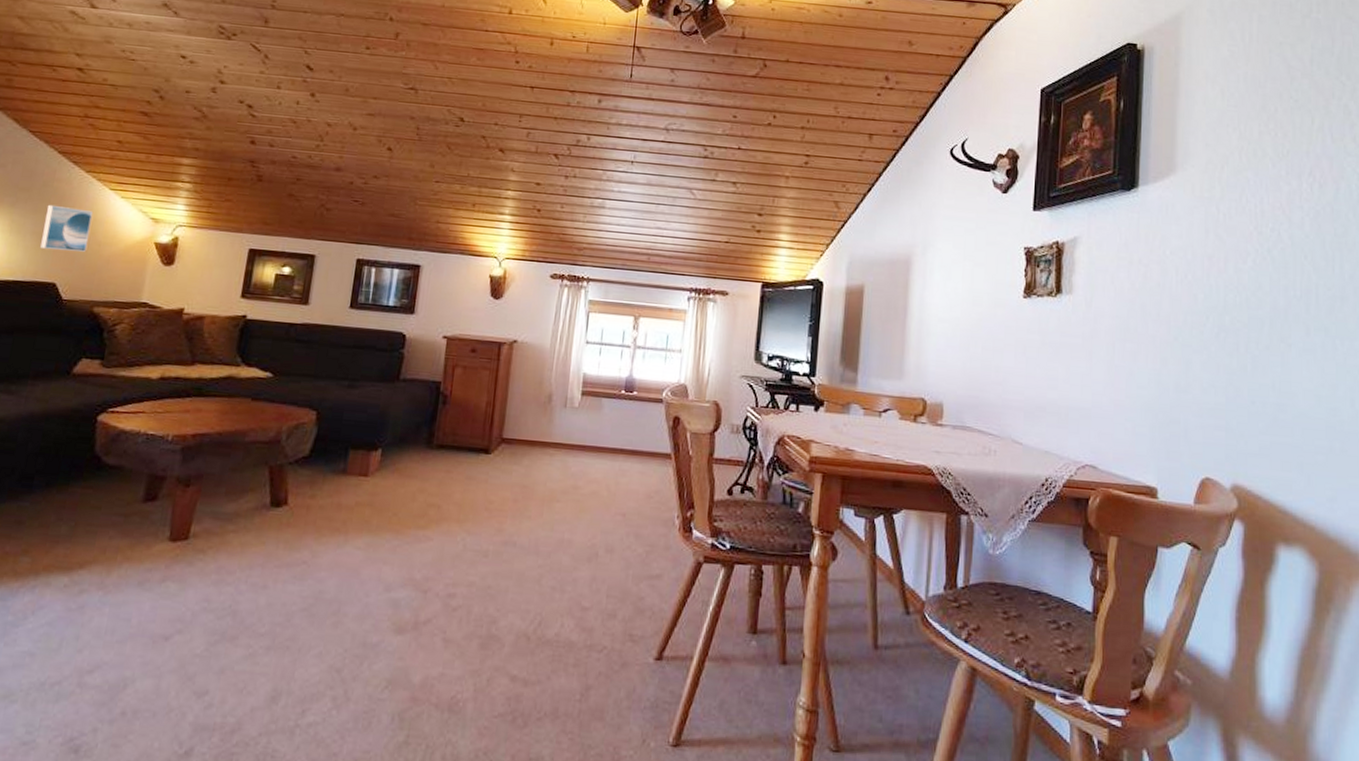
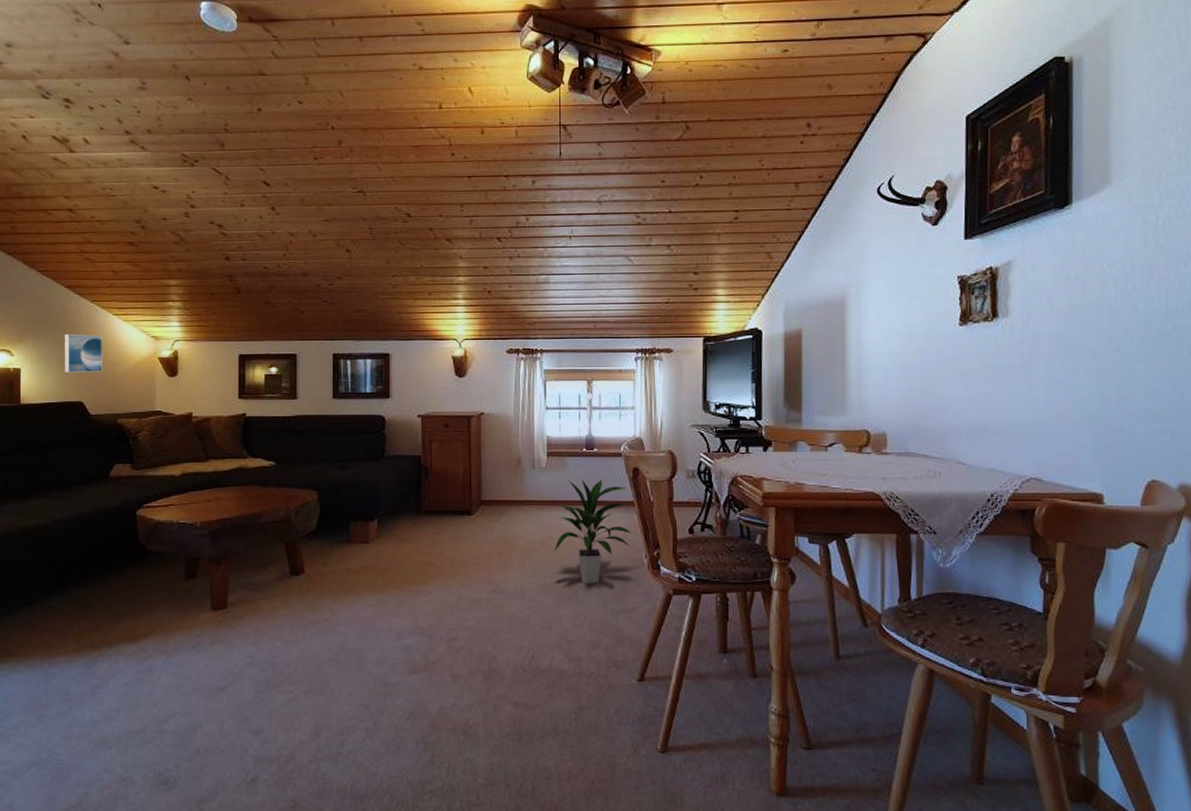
indoor plant: none [577,423,666,544] -> present [554,479,633,584]

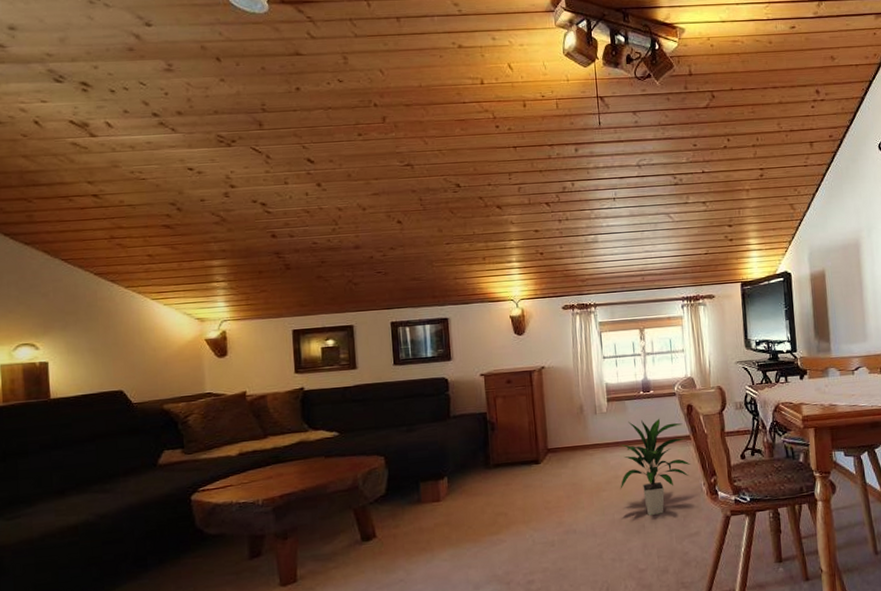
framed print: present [64,333,103,372] -> none [96,321,144,362]

